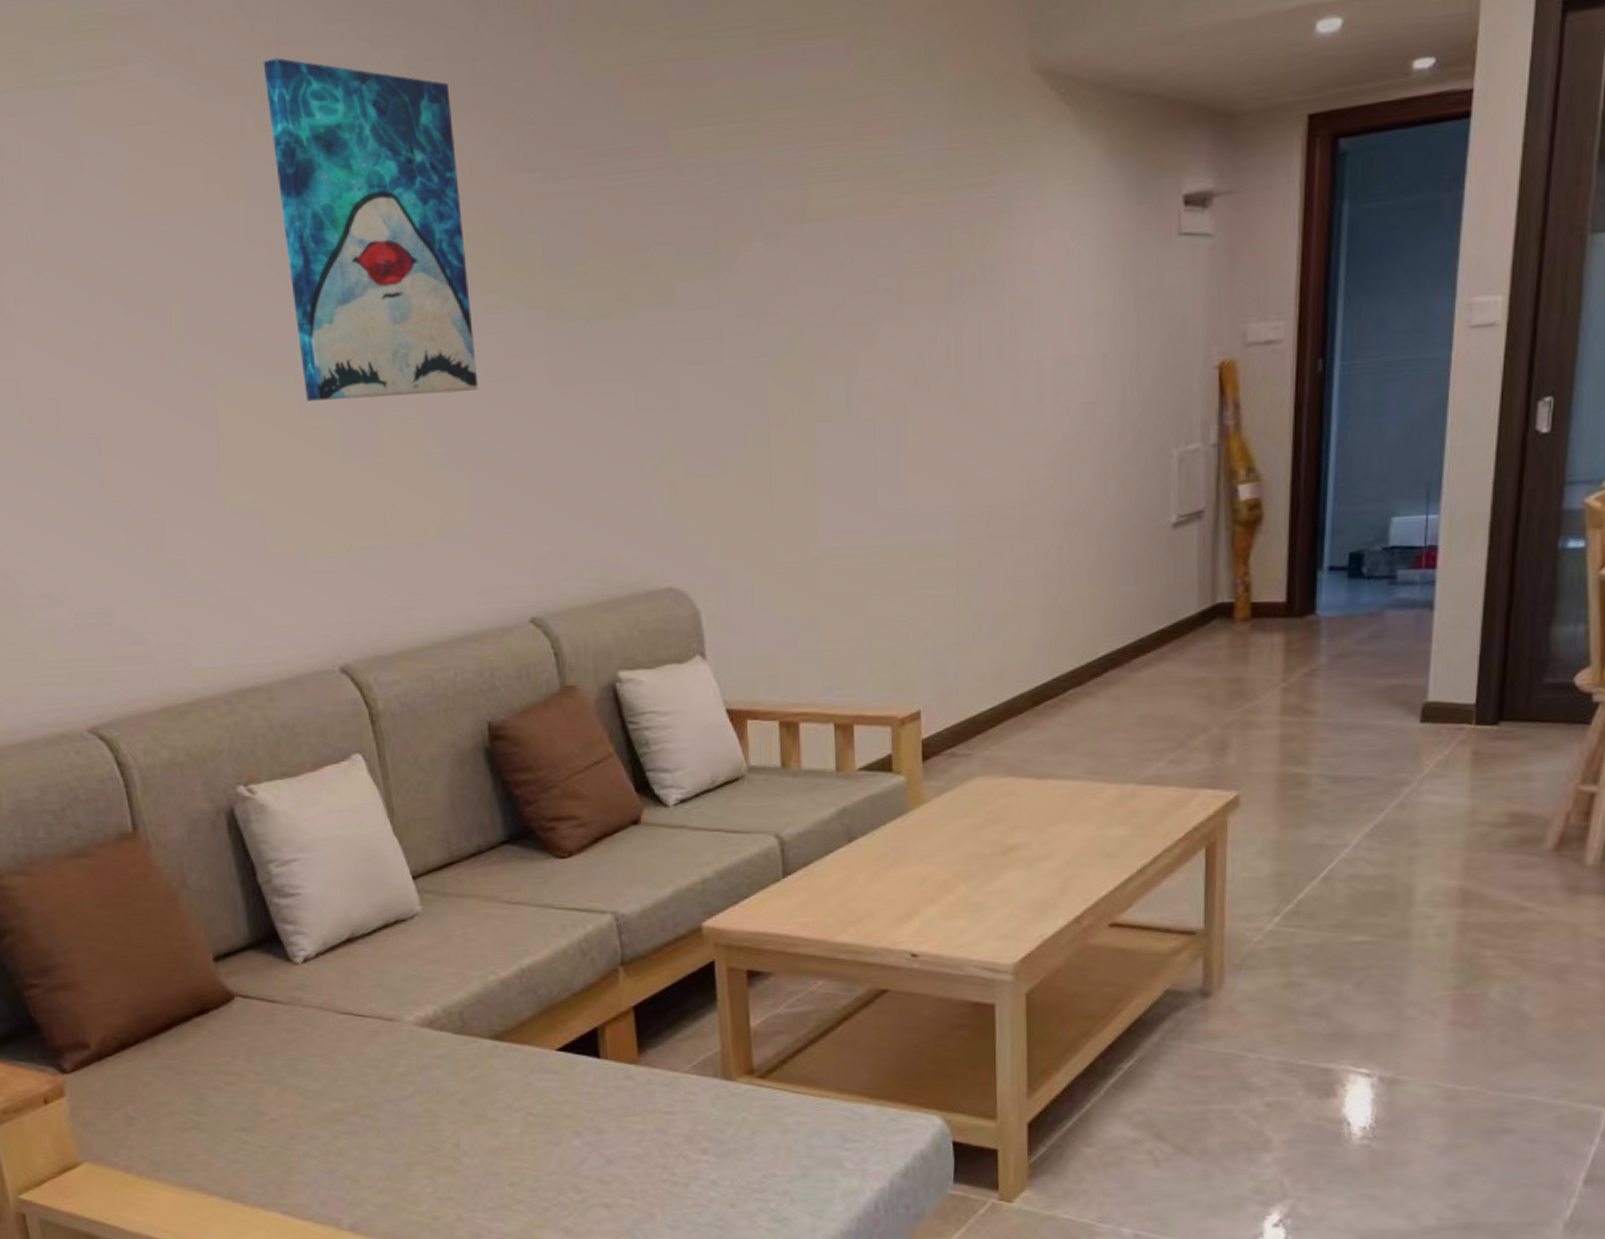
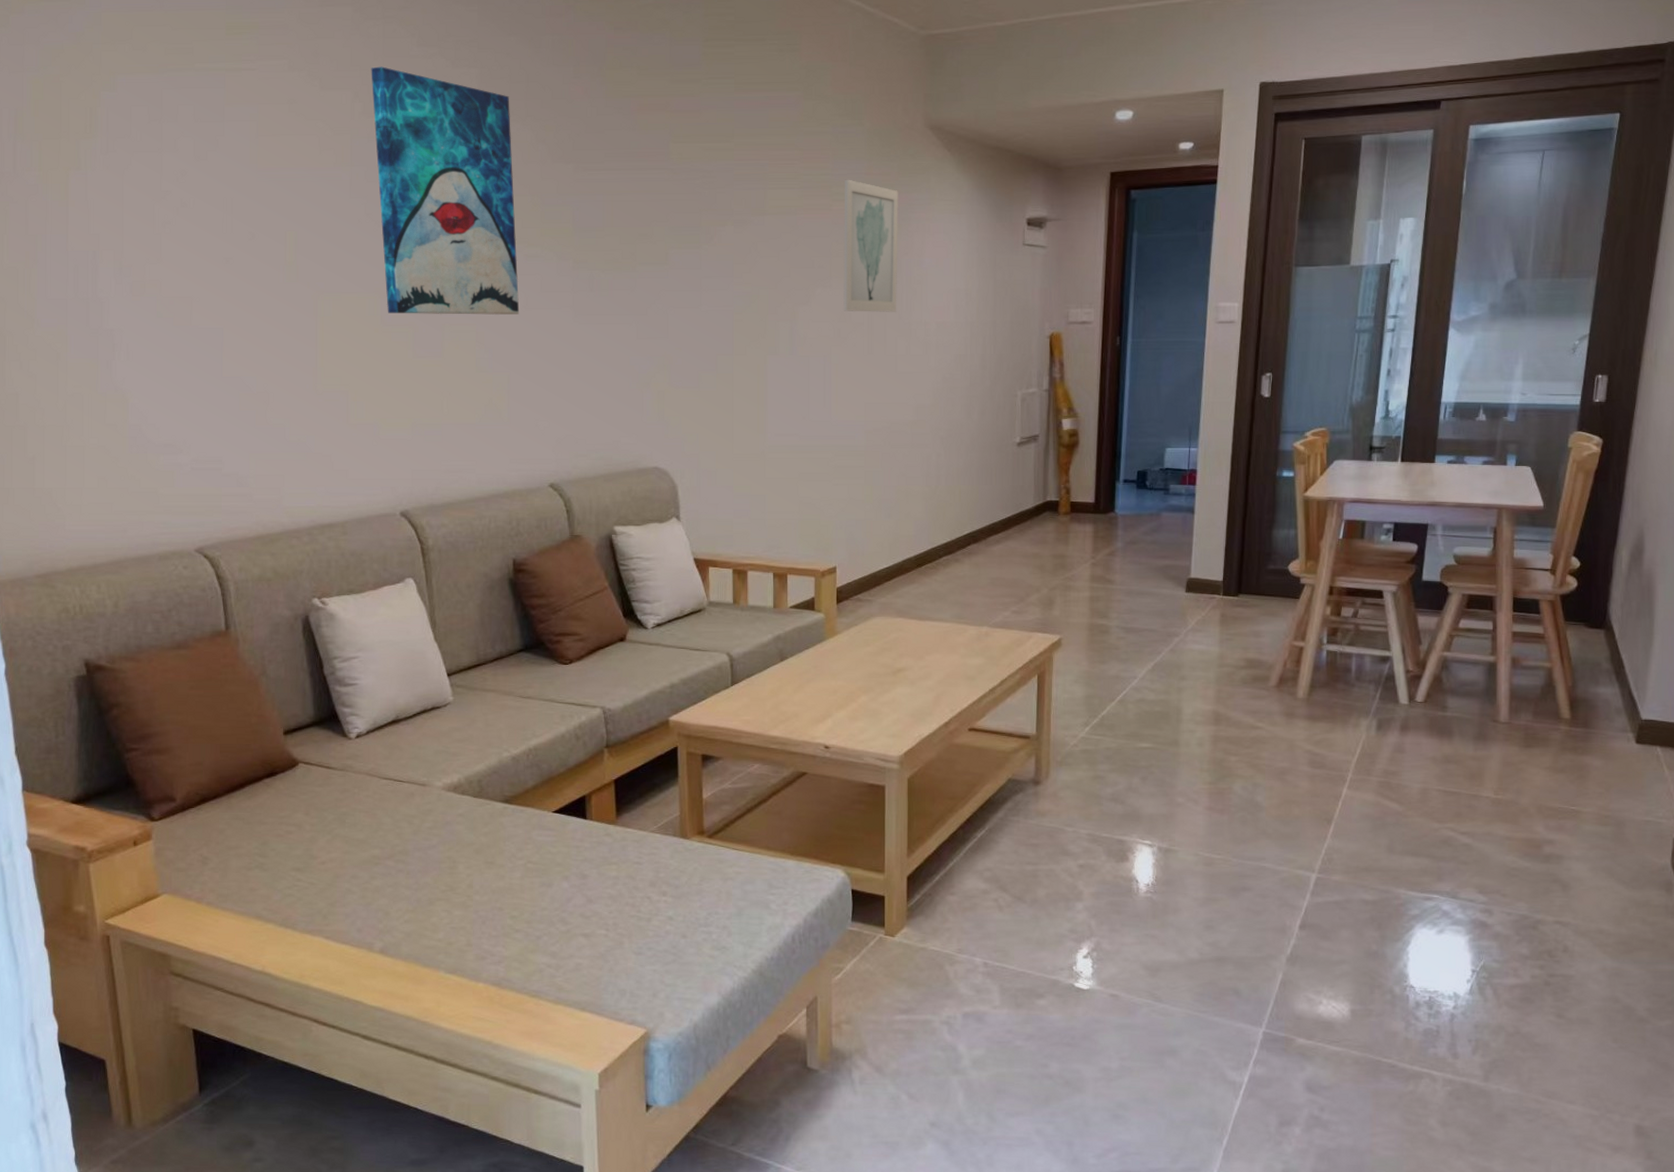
wall art: none [917,159,997,352] -> present [843,179,899,312]

